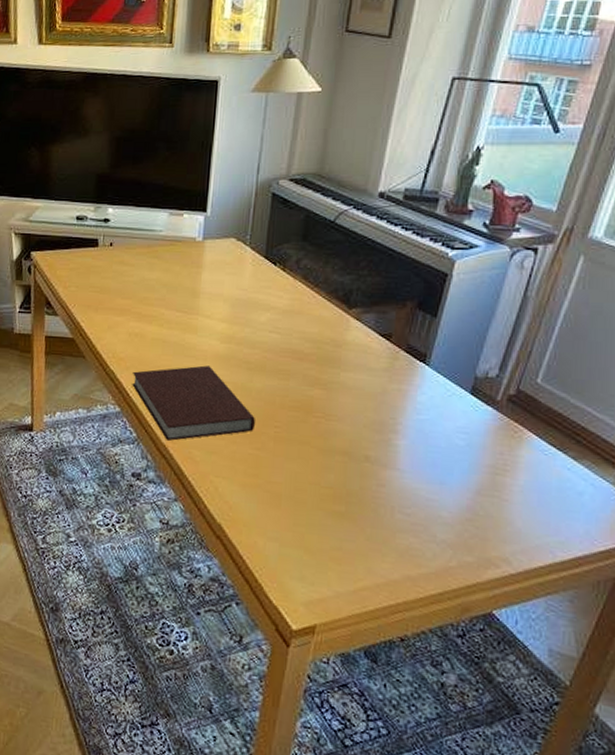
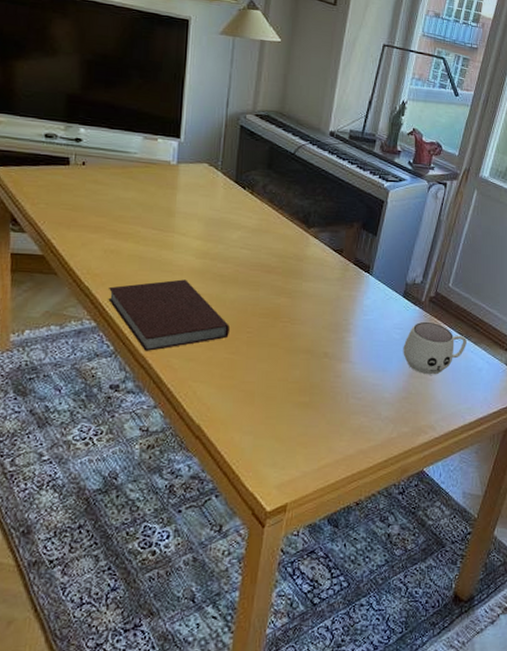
mug: none [468,427,561,495] -> present [403,322,467,375]

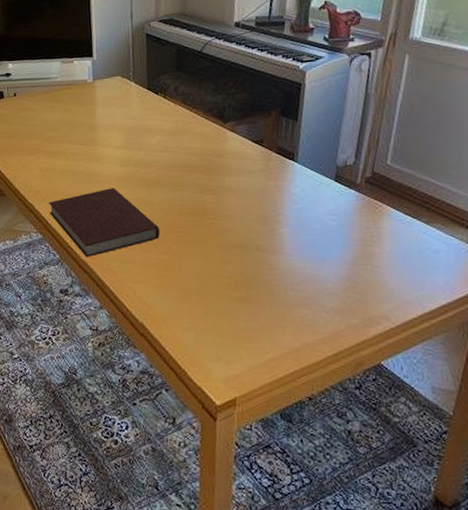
mug: present [403,322,467,375] -> none [341,205,417,262]

